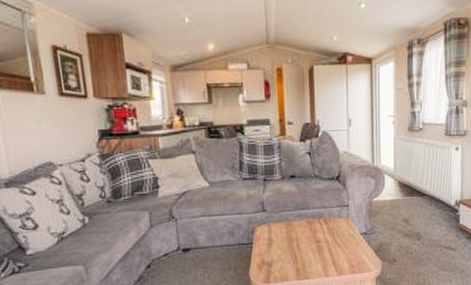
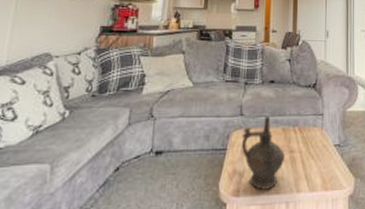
ceremonial vessel: none [266,210,311,277] -> present [241,116,285,190]

